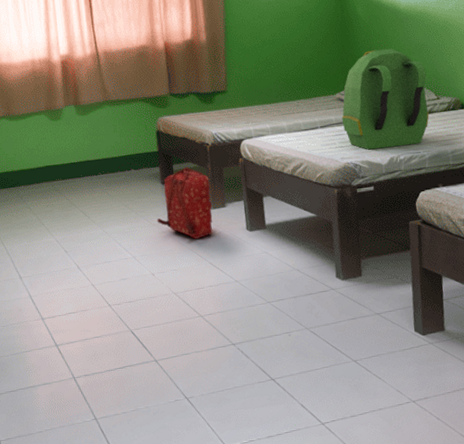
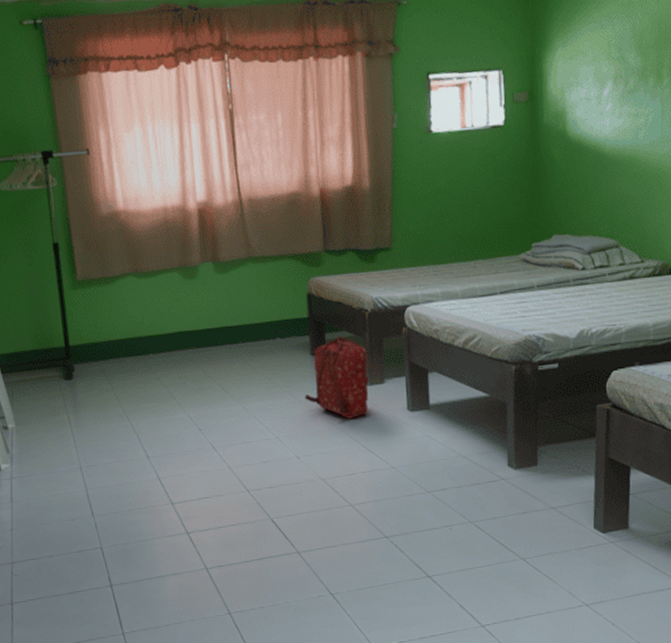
backpack: present [341,48,429,150] -> none [525,200,631,321]

